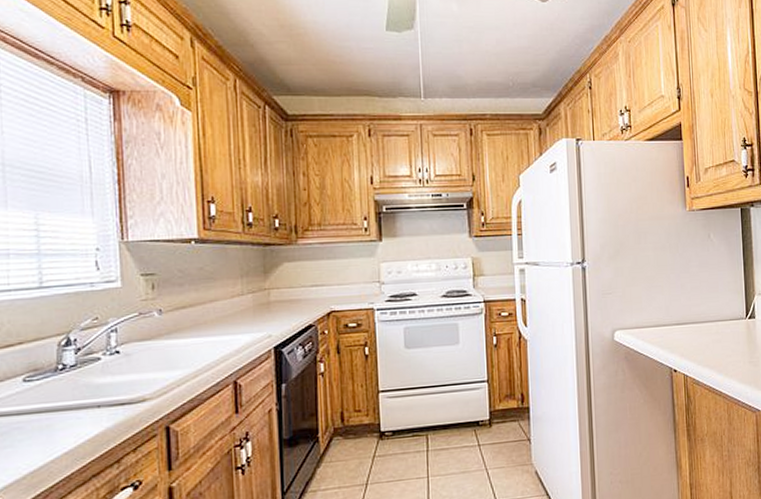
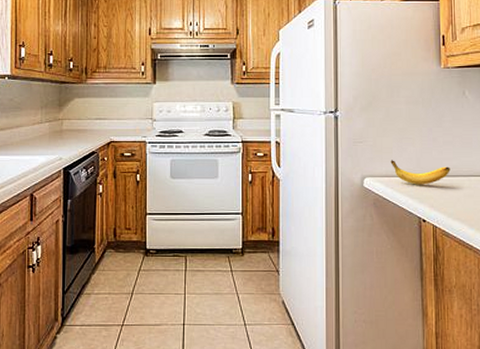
banana: none [640,310,699,335] -> present [390,160,451,185]

